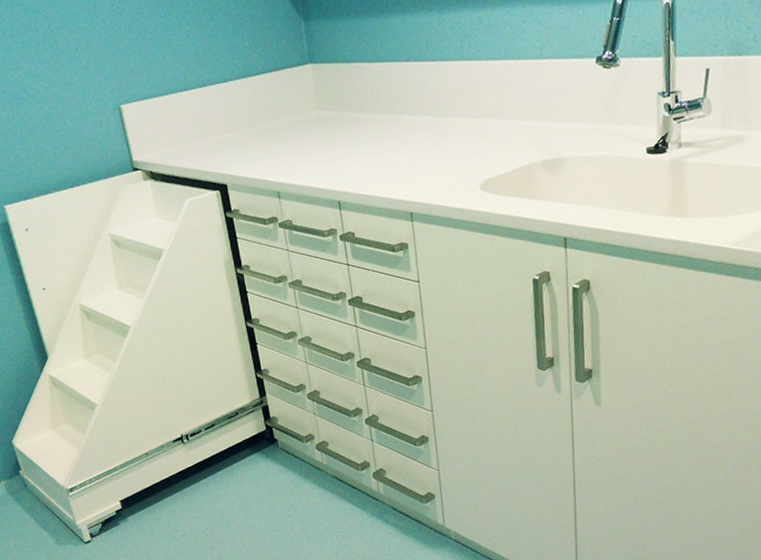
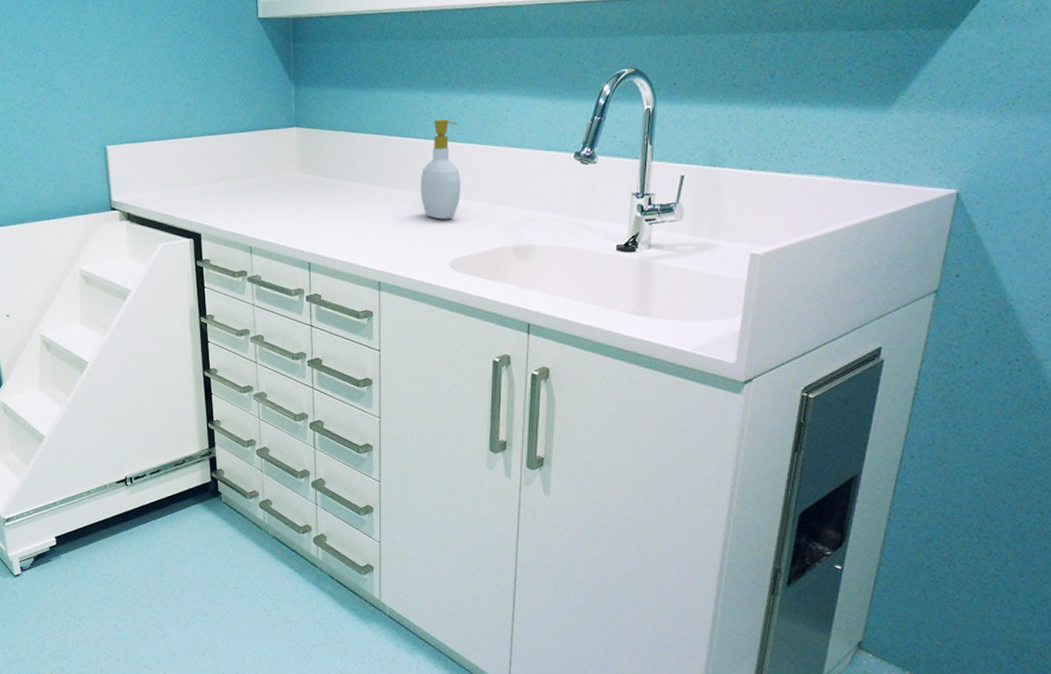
soap bottle: none [442,37,485,143] -> present [420,118,461,220]

